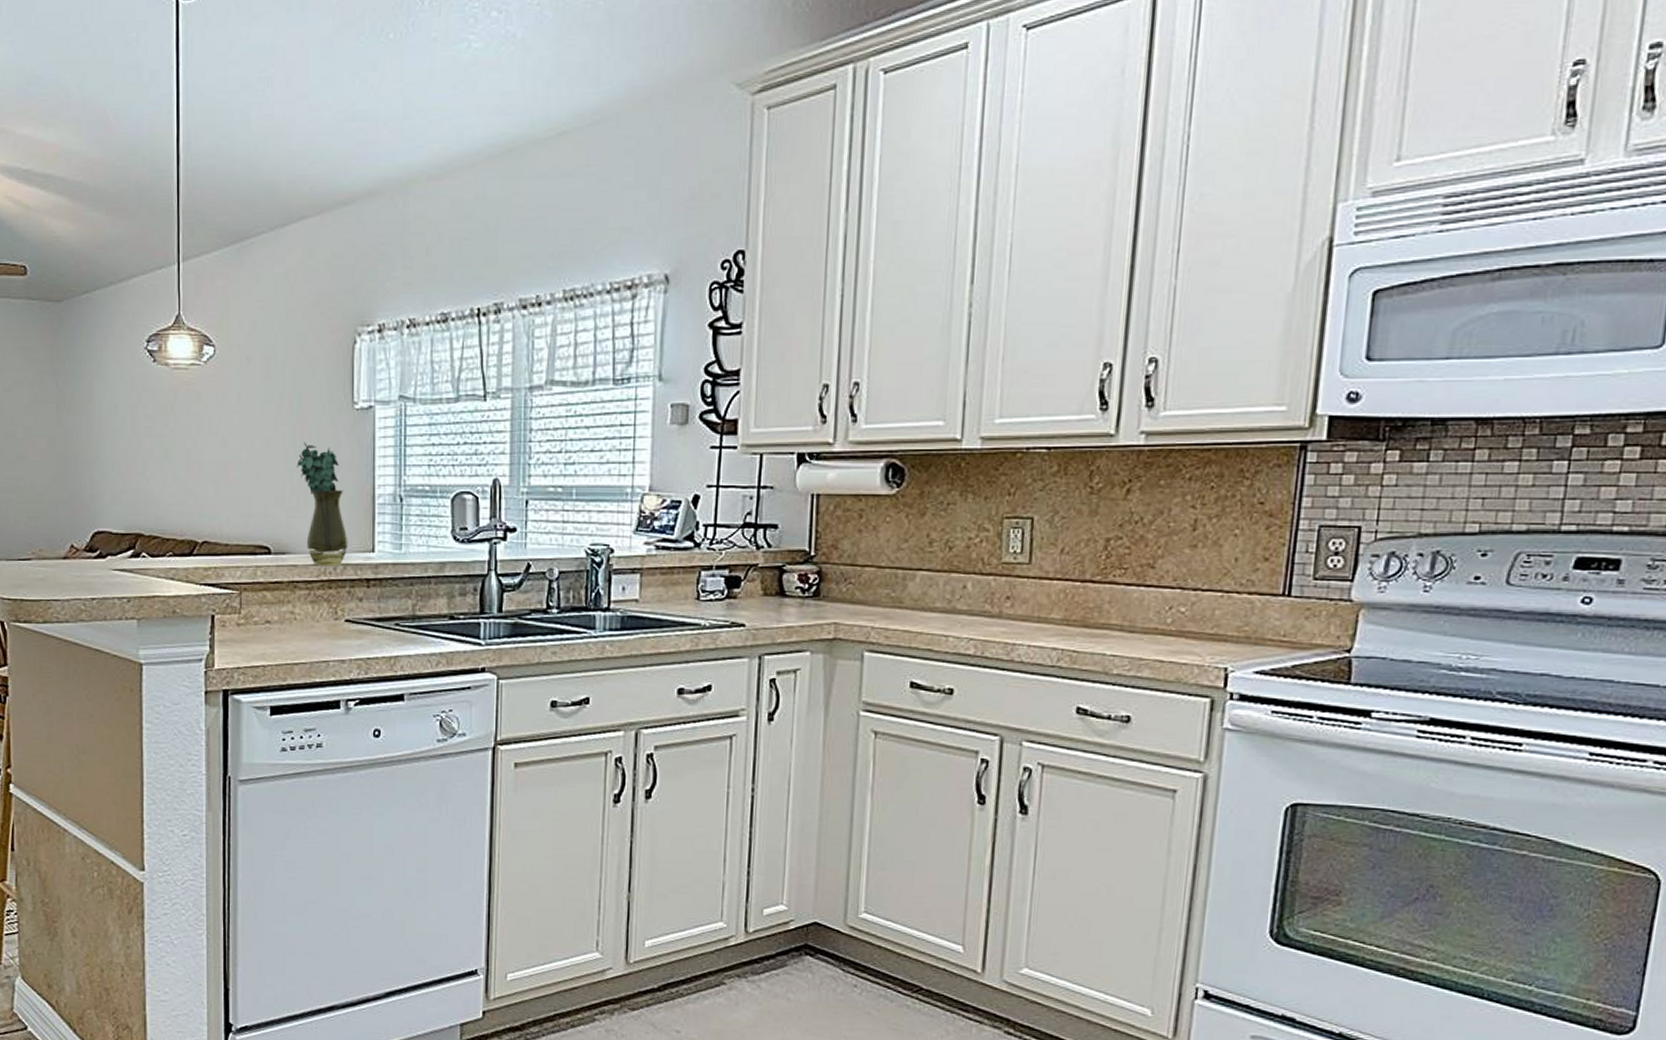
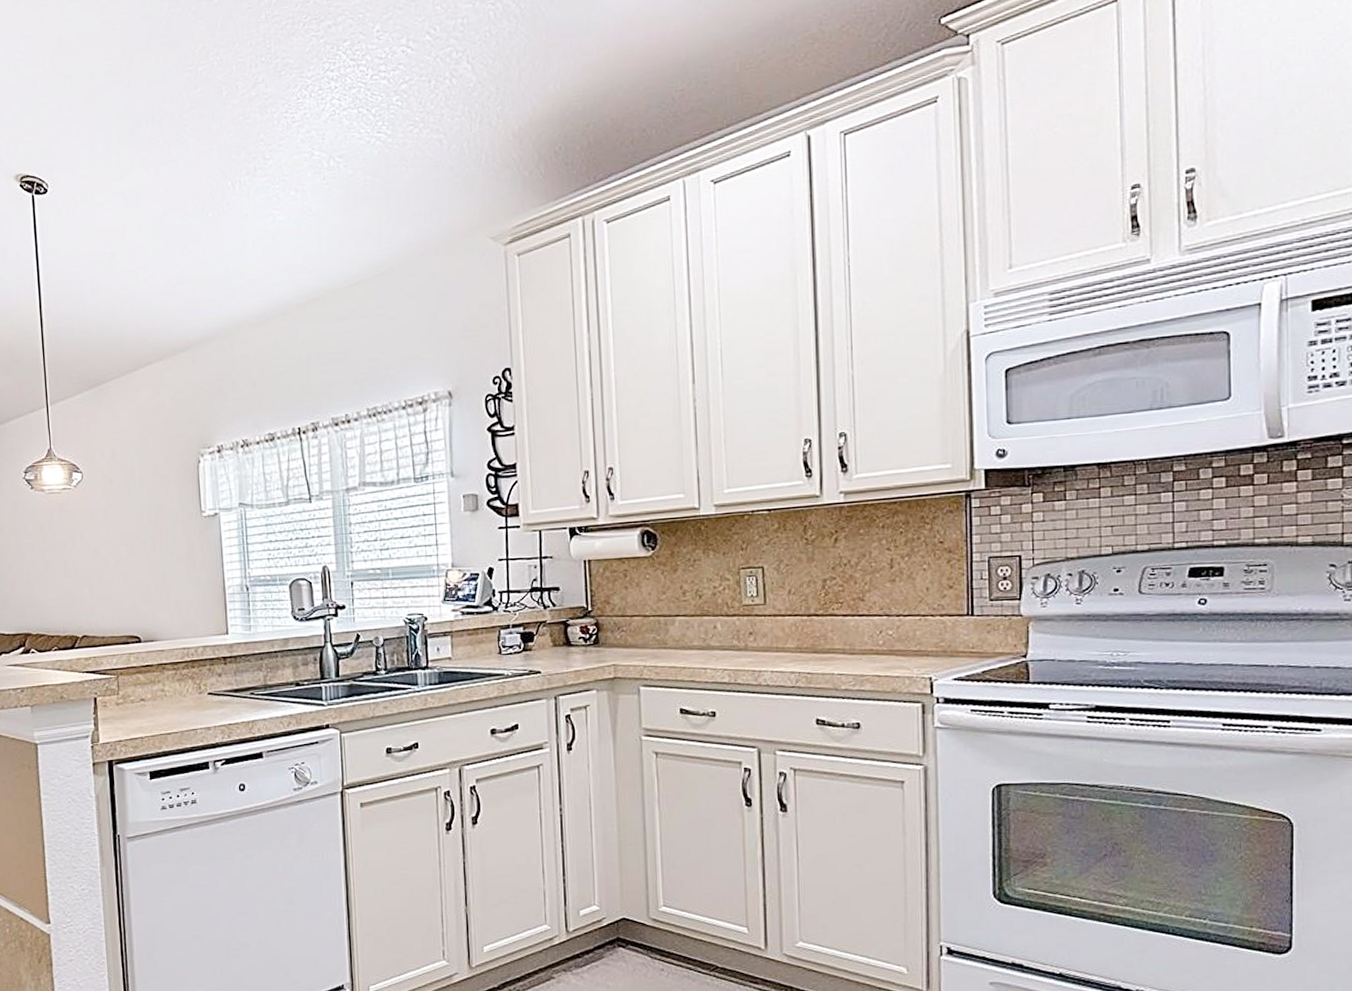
vase: present [297,442,348,566] -> none [157,547,206,650]

